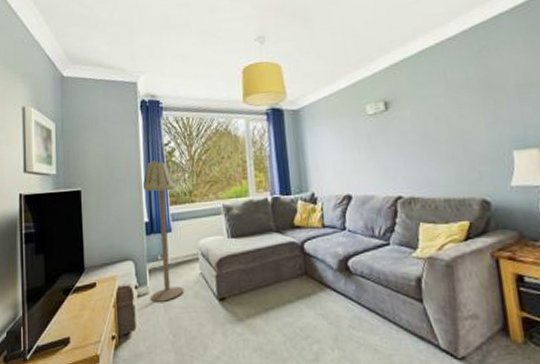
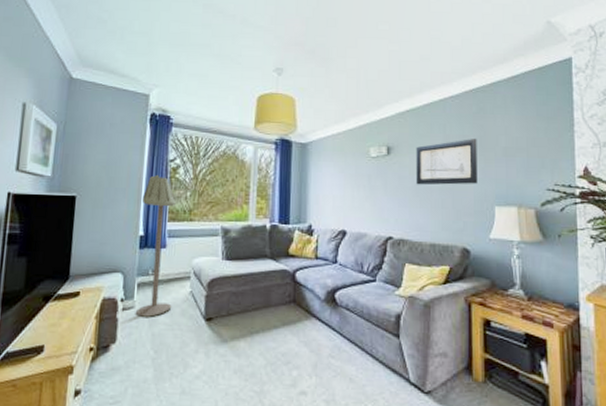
wall art: none [415,79,490,138] -> present [416,138,478,185]

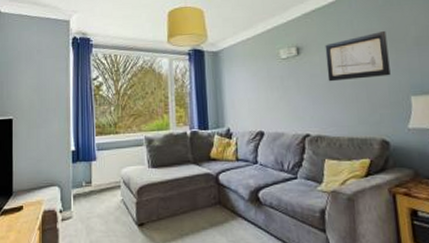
floor lamp: present [135,174,176,317] -> none [72,92,106,226]

